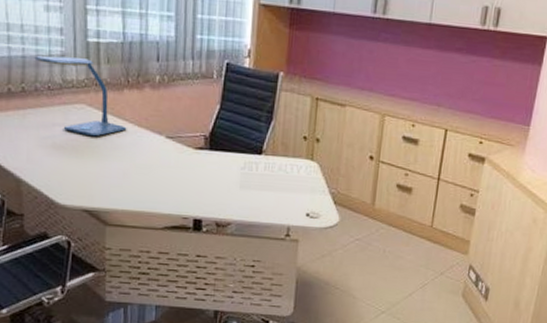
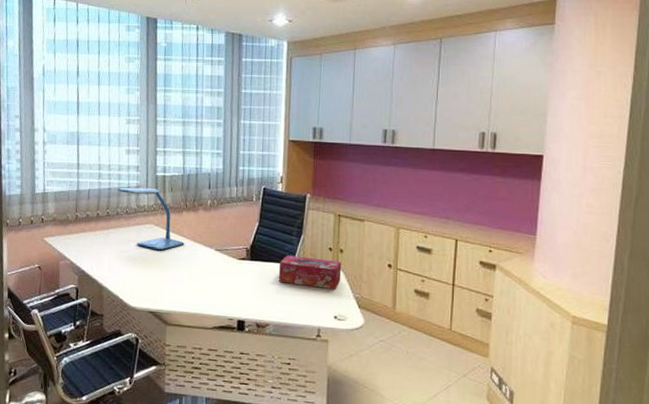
tissue box: none [243,144,318,185] -> present [279,255,342,290]

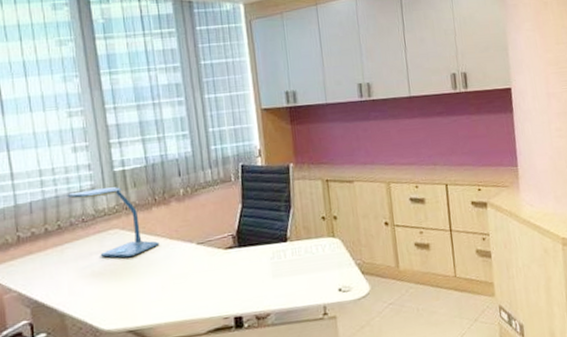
tissue box: present [279,255,342,290] -> none [271,229,340,265]

